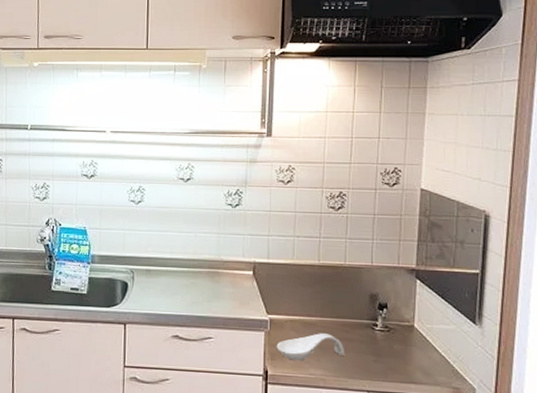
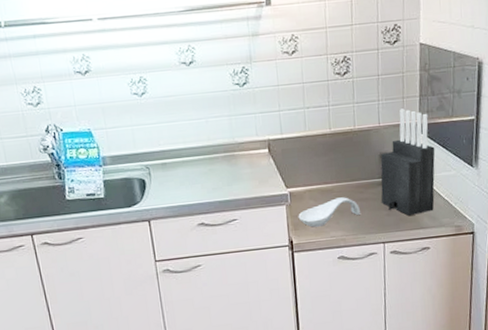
knife block: none [369,251,433,367] -> present [380,108,435,216]

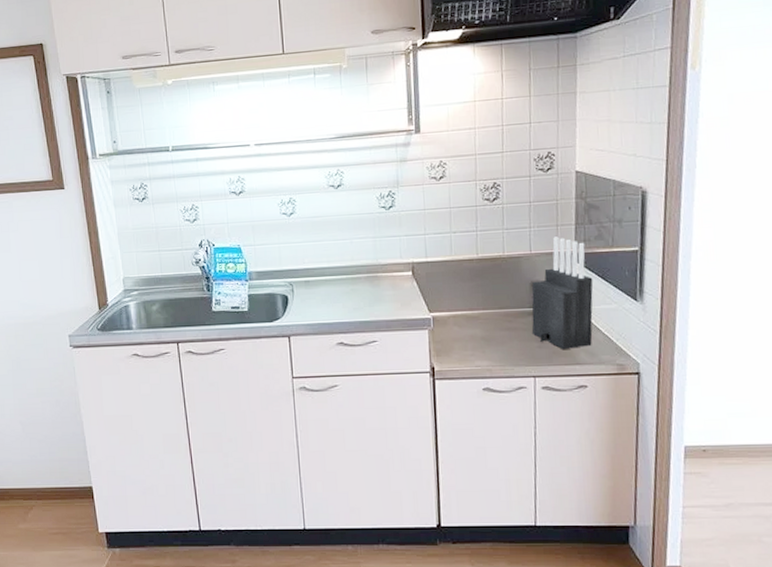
spoon rest: present [298,197,360,228] -> none [441,325,508,355]

